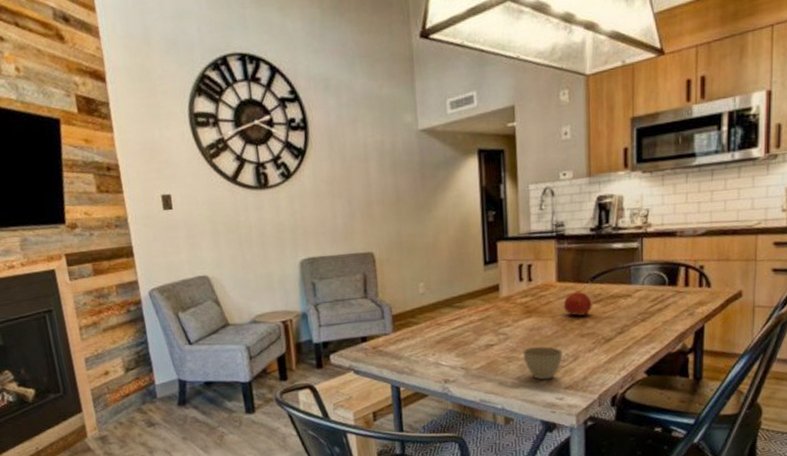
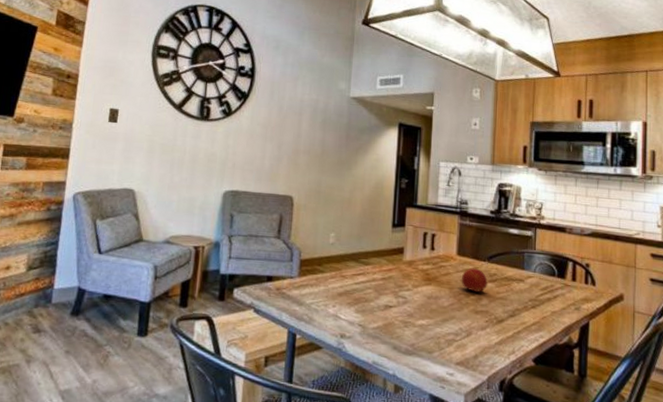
cup: present [523,346,563,380] -> none [419,315,457,352]

